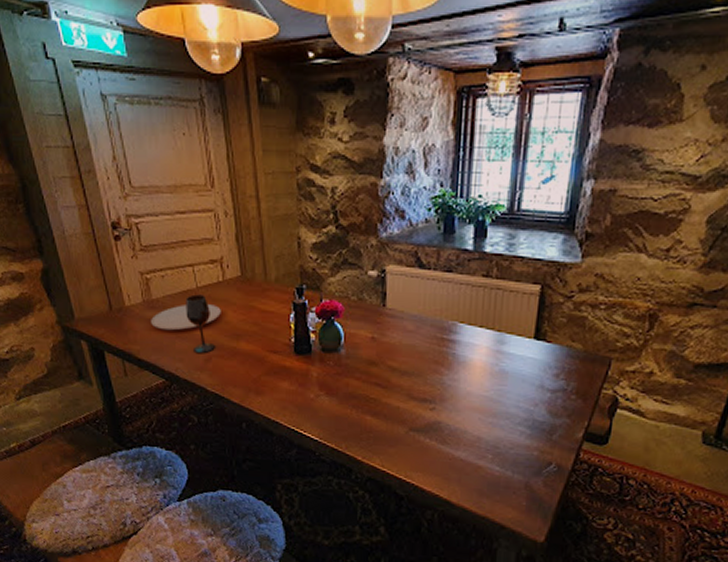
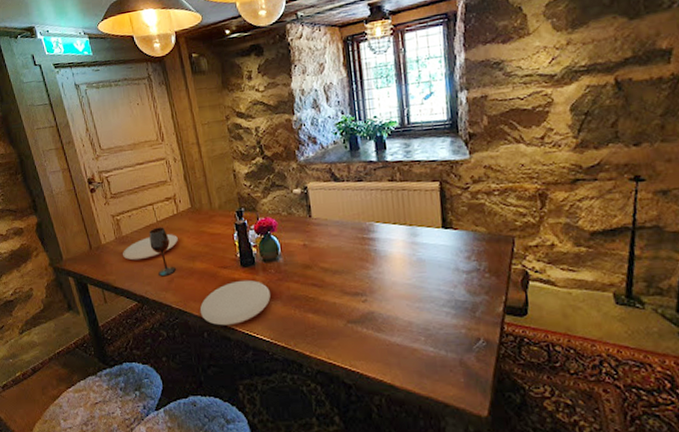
plate: none [240,369,325,419] -> present [199,280,271,326]

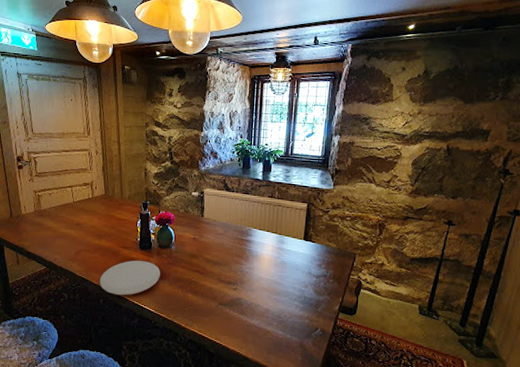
plate: present [123,234,178,261] -> none [39,214,90,232]
wine glass: present [149,227,176,277] -> none [64,207,84,249]

